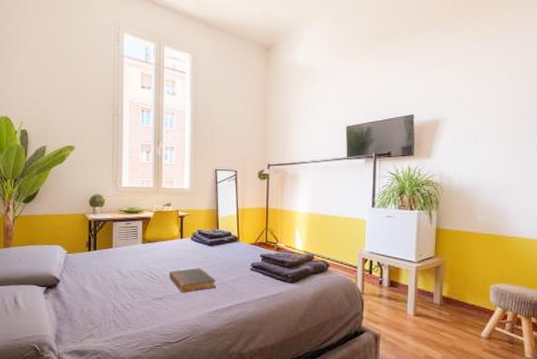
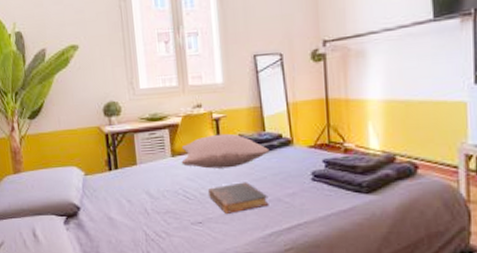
pillow: none [150,228,221,256] -> present [181,133,270,169]

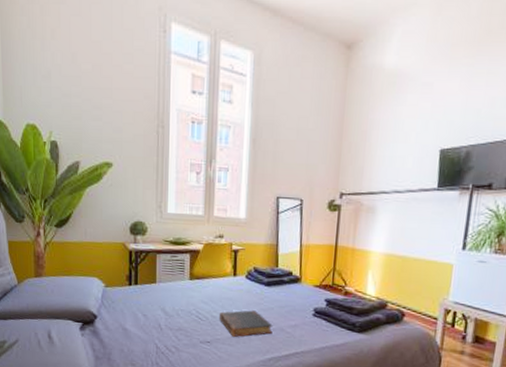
pillow: present [181,133,270,169] -> none [198,264,280,296]

